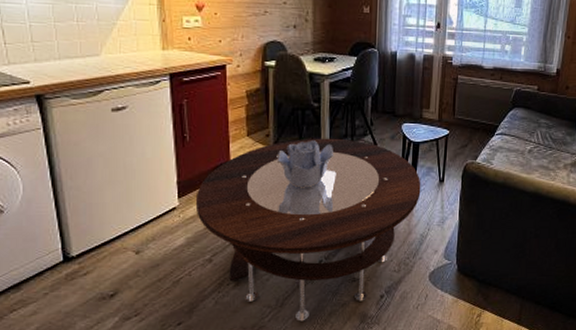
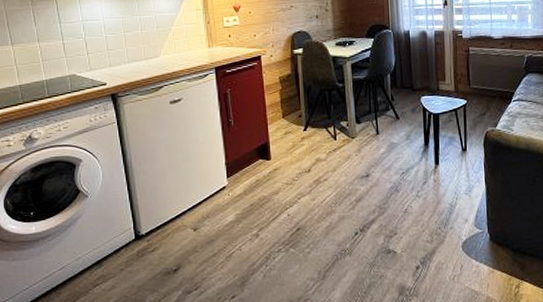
coffee table: present [195,138,421,322] -> none [241,114,445,294]
decorative bowl: present [276,140,334,188] -> none [309,118,361,164]

